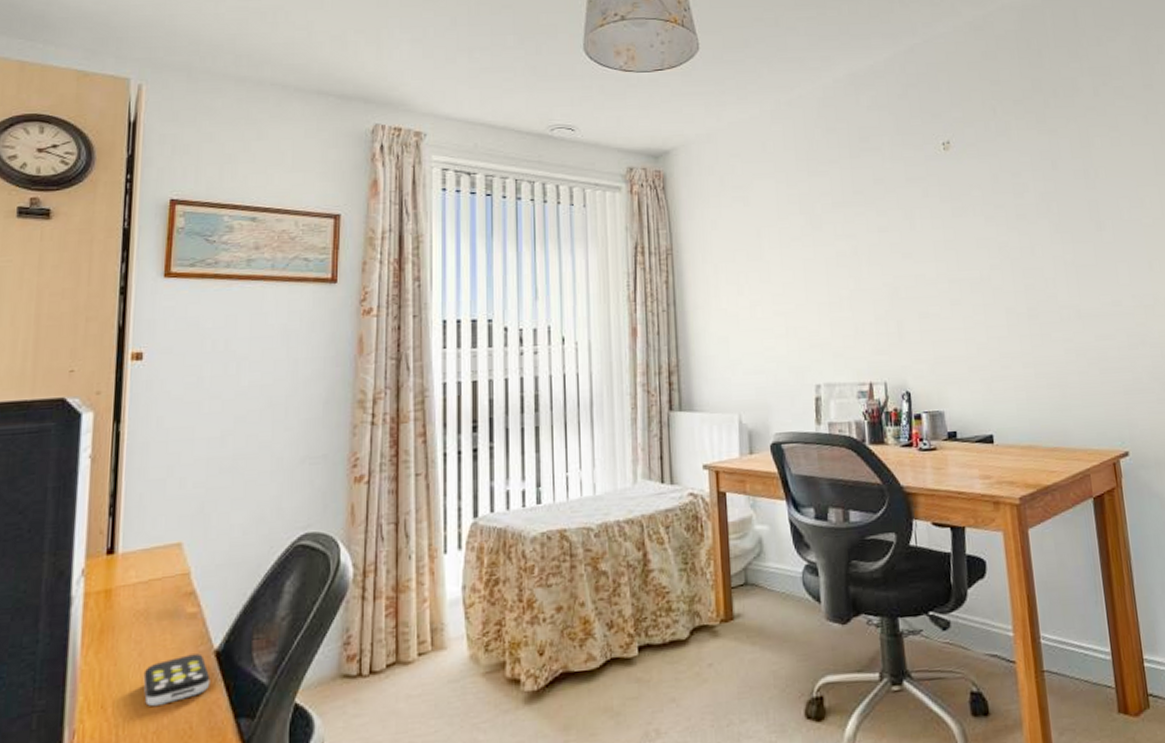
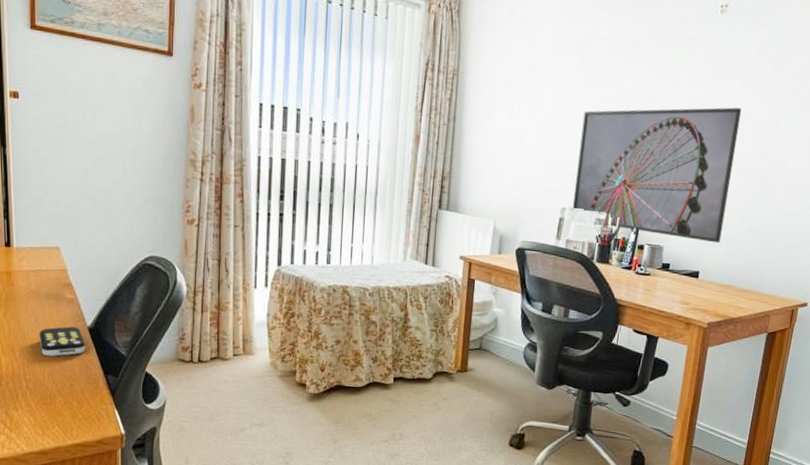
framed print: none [820,243,1008,398] -> present [572,107,742,243]

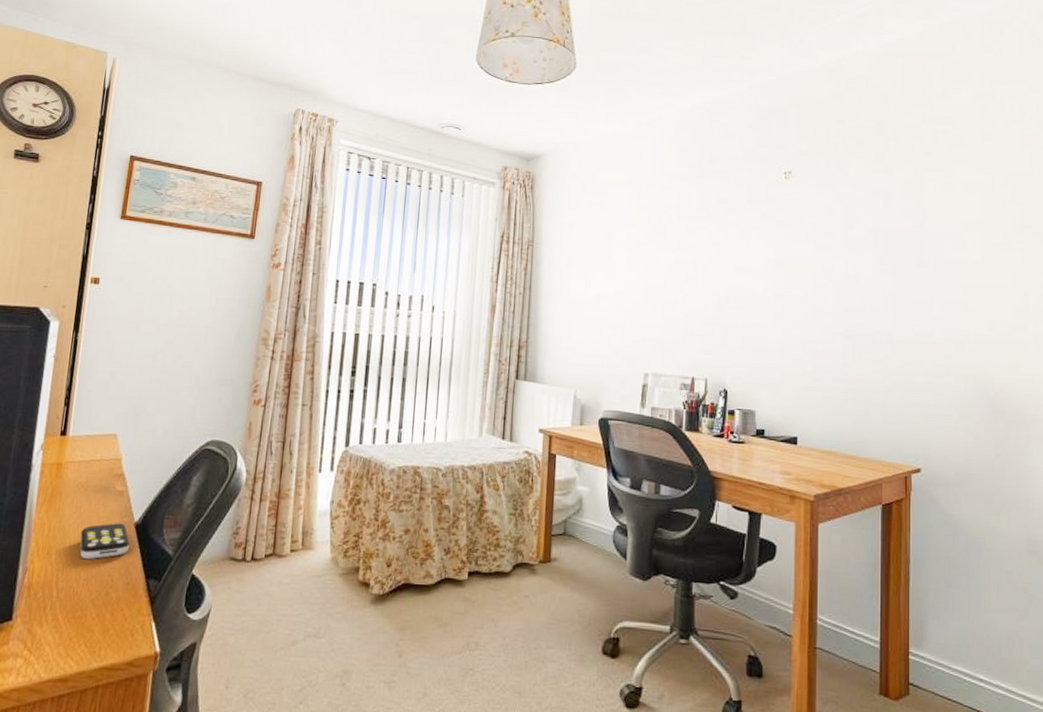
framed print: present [572,107,742,243] -> none [655,266,819,405]

